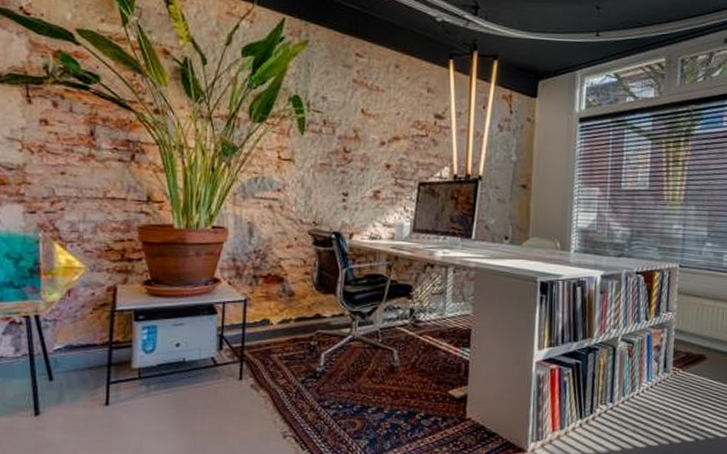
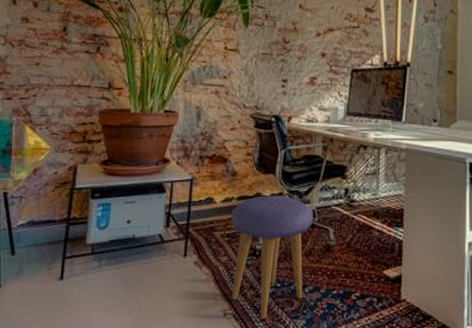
stool: none [289,316,377,440] -> present [231,195,313,319]

